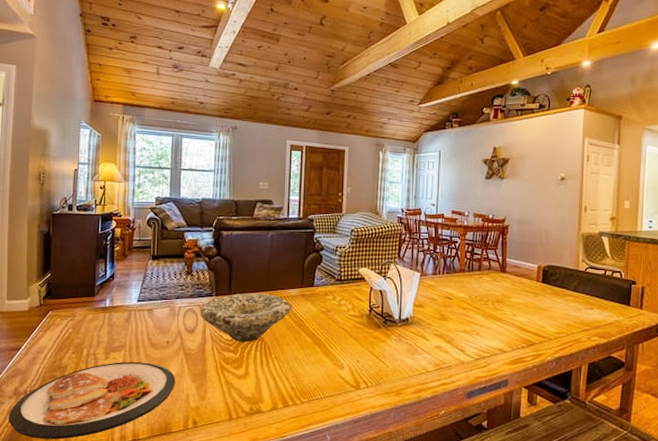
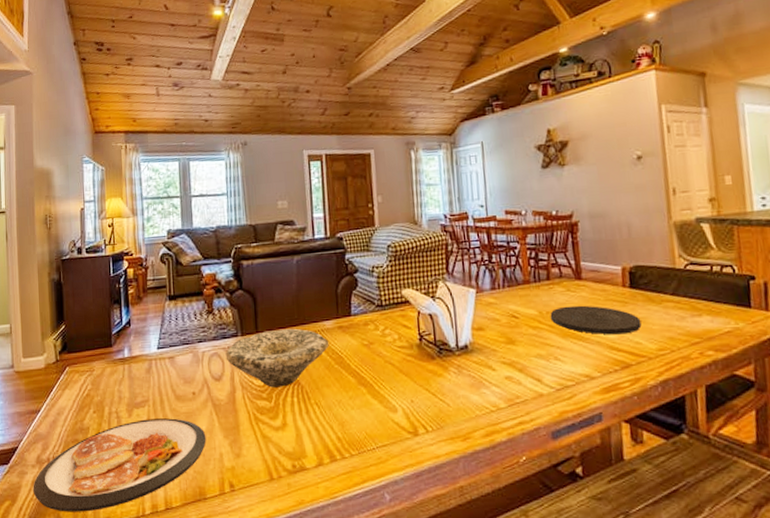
plate: none [477,293,547,319] -> present [550,305,642,335]

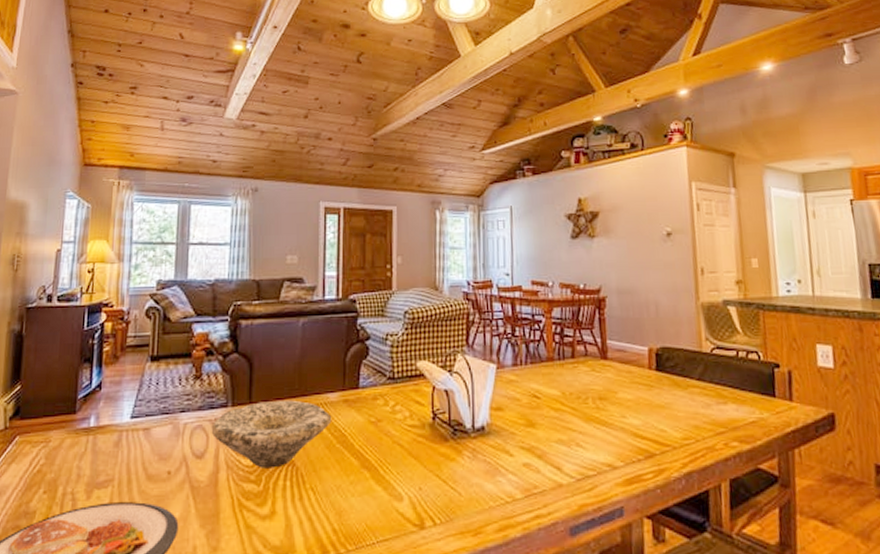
plate: present [550,305,642,335] -> none [573,387,667,421]

